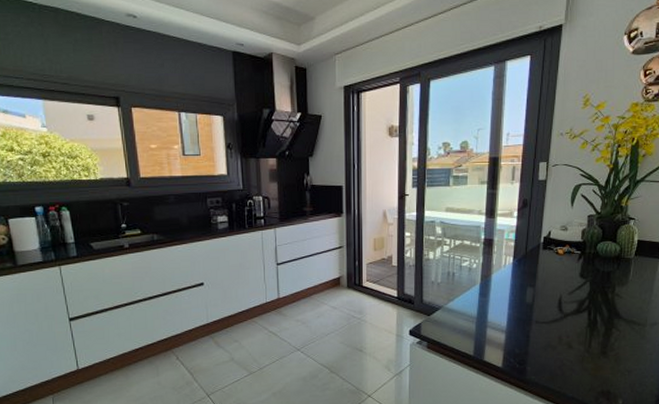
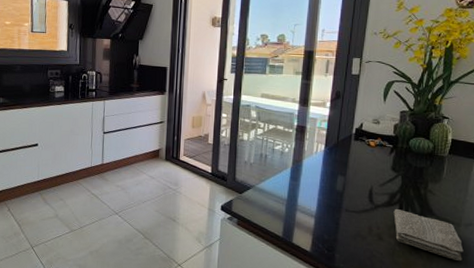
washcloth: none [582,316,649,360] -> present [393,209,464,261]

